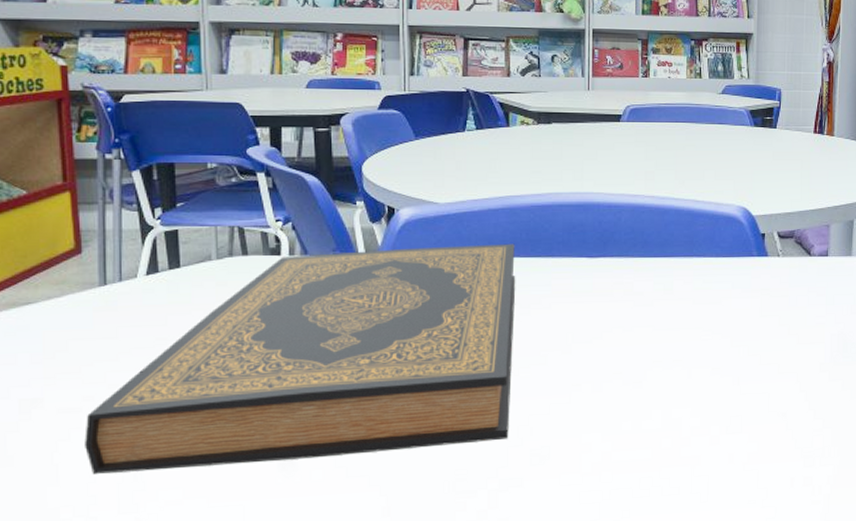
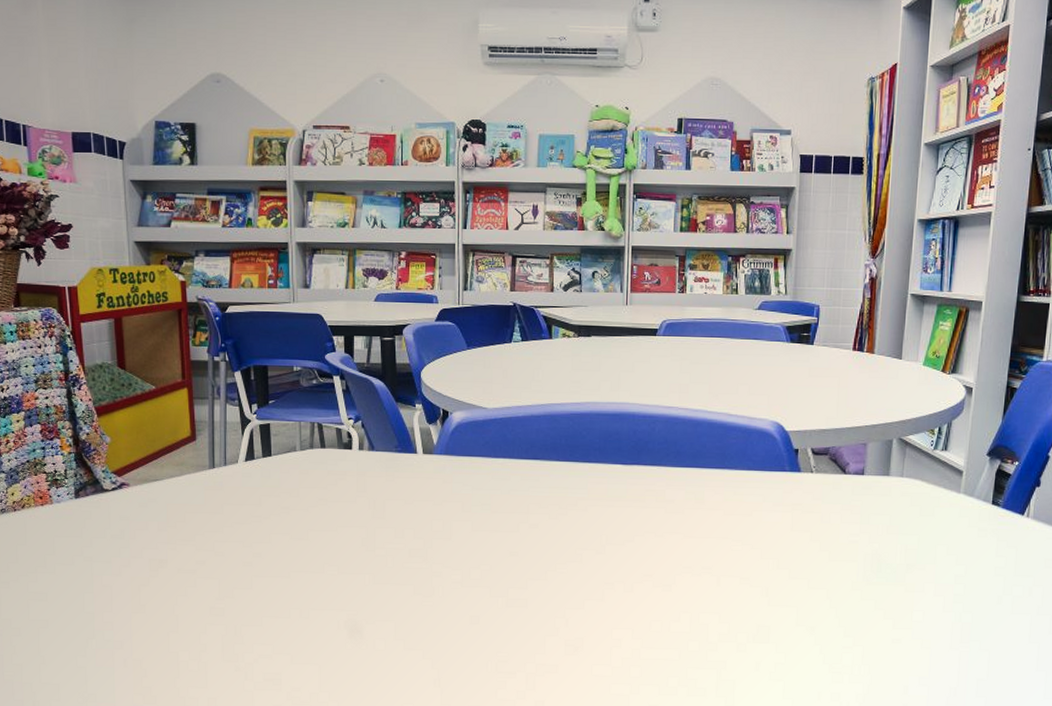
hardback book: present [84,243,516,474] -> none [198,448,555,630]

